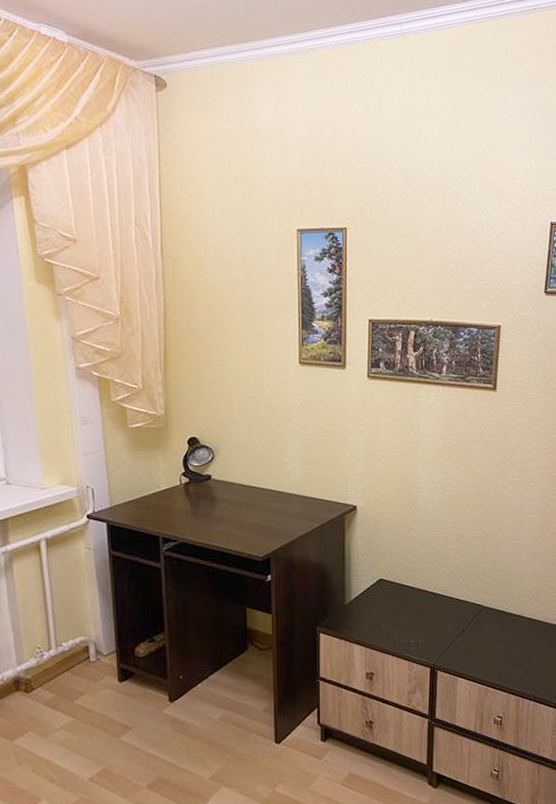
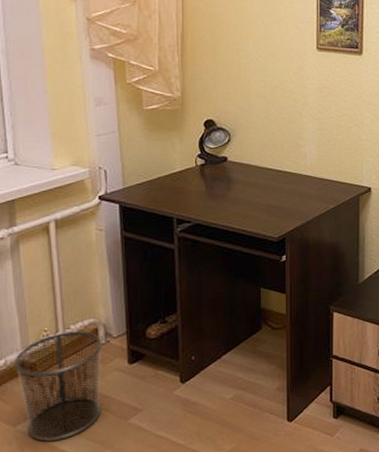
waste bin: none [10,648,94,756] -> present [14,331,104,441]

